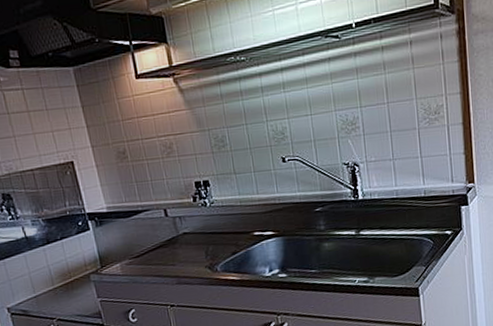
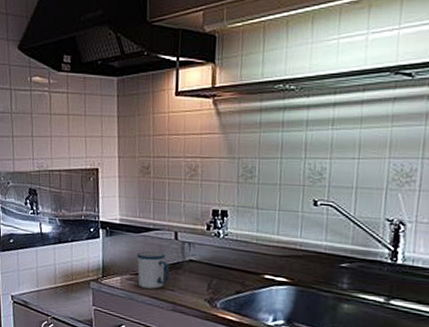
mug: none [131,231,168,269] -> present [137,251,170,289]

